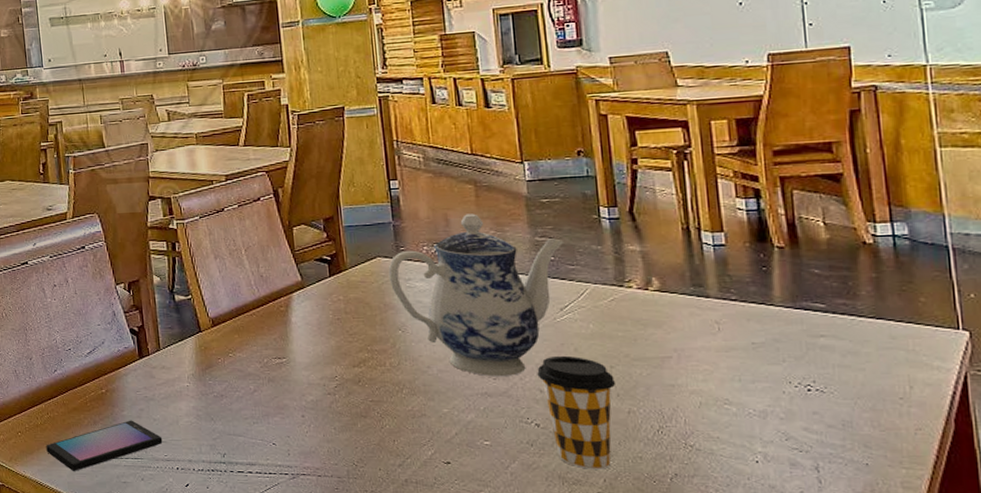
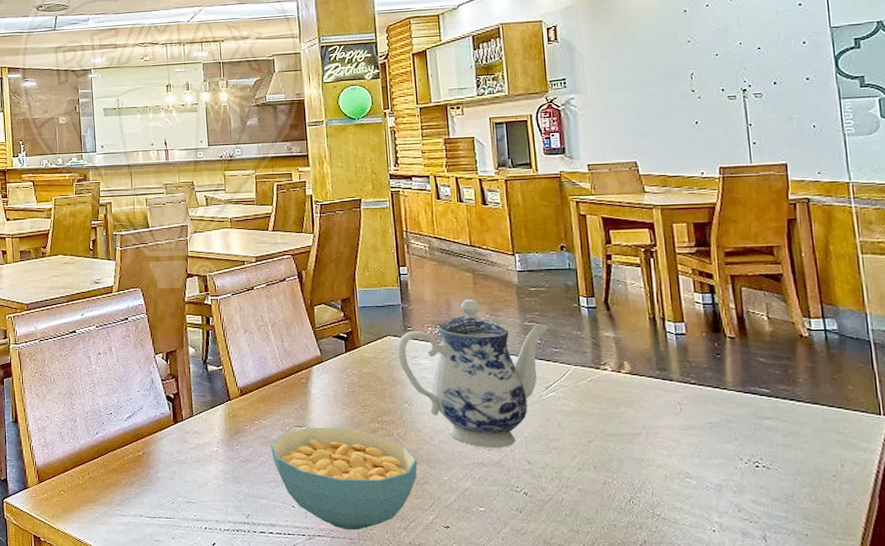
smartphone: present [46,420,163,471] -> none [86,481,193,529]
cereal bowl: none [247,359,414,468] -> present [271,427,418,531]
coffee cup: present [537,355,615,470] -> none [525,430,593,536]

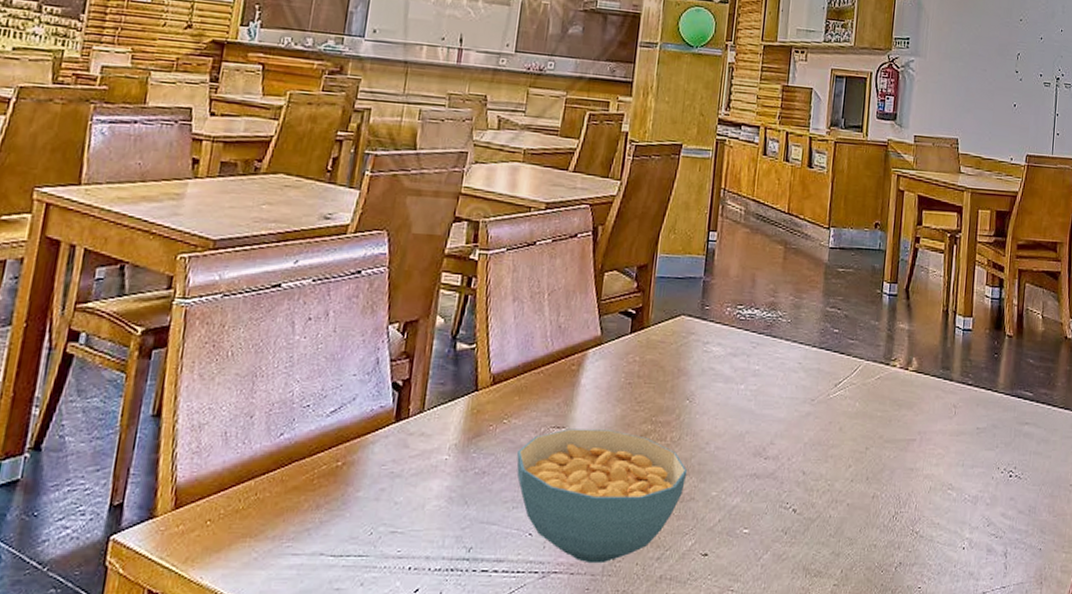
teapot: present [397,299,550,449] -> none [688,276,850,457]

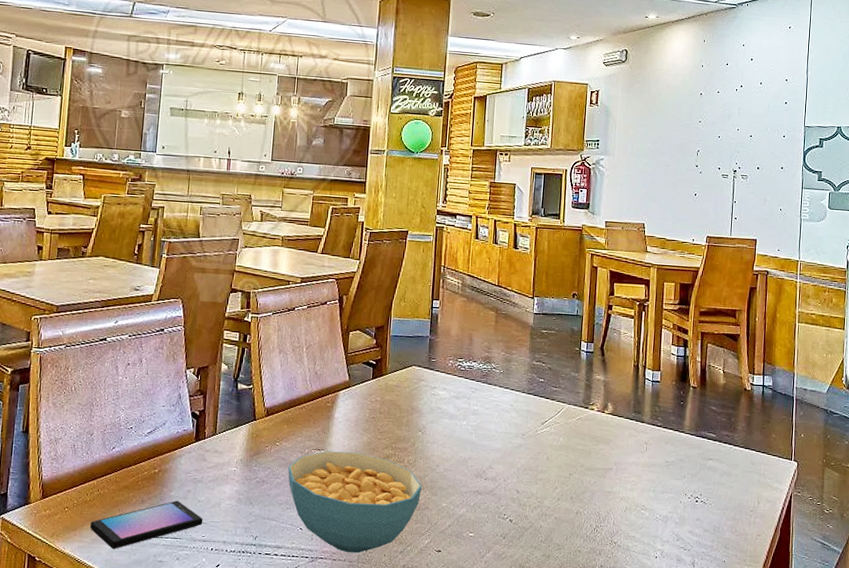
smartphone: none [241,503,400,575] -> present [90,500,203,549]

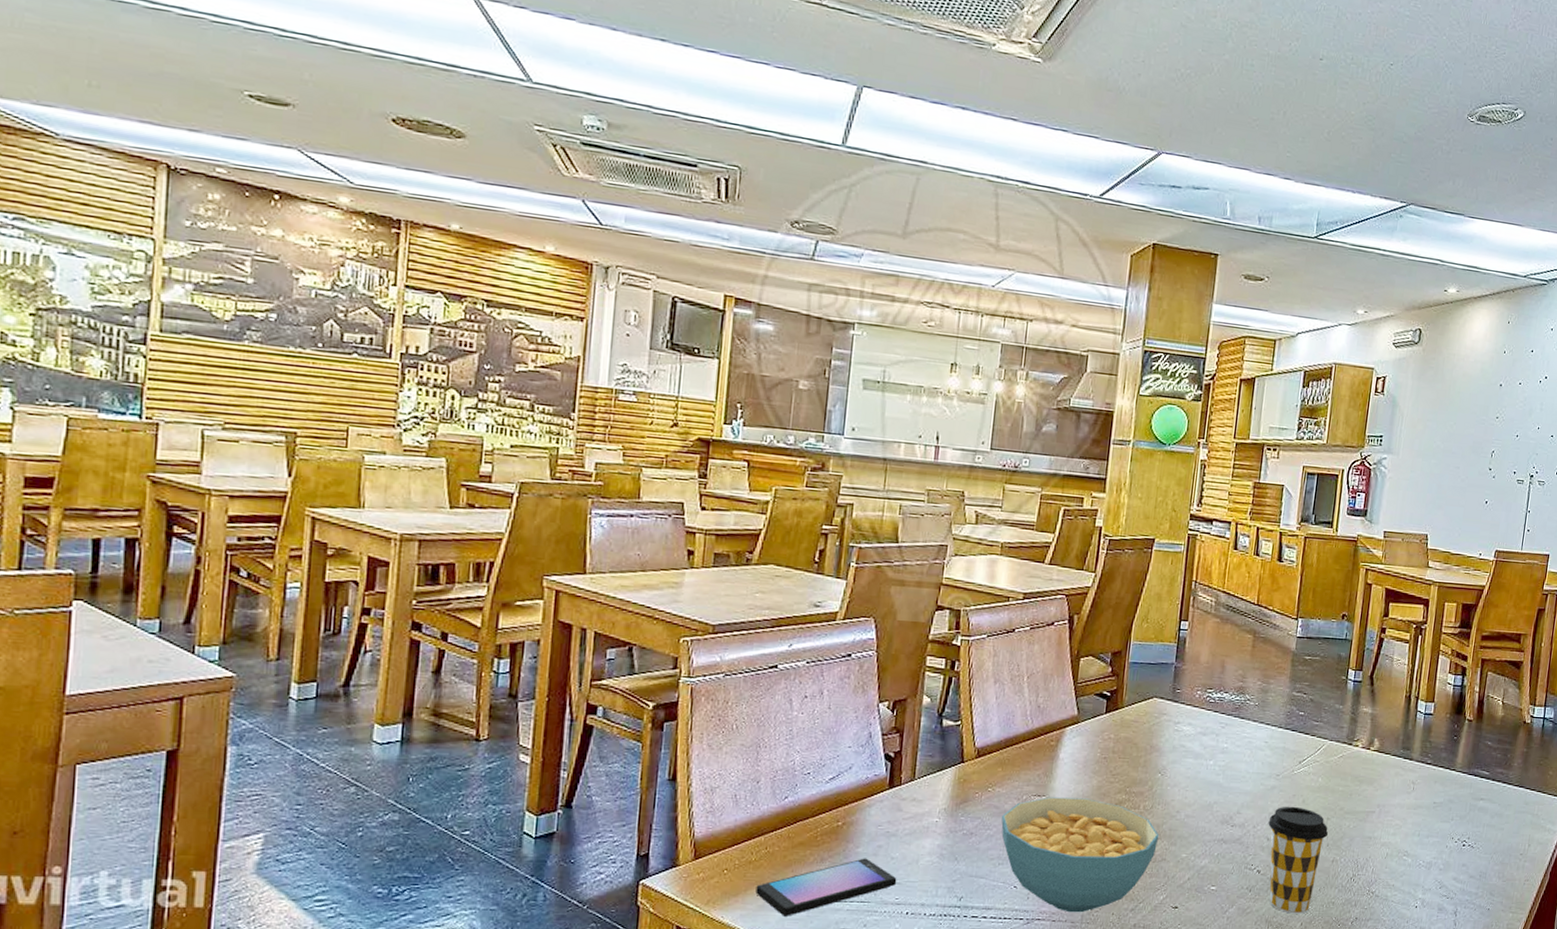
coffee cup: none [517,462,571,560] -> present [1268,806,1328,914]

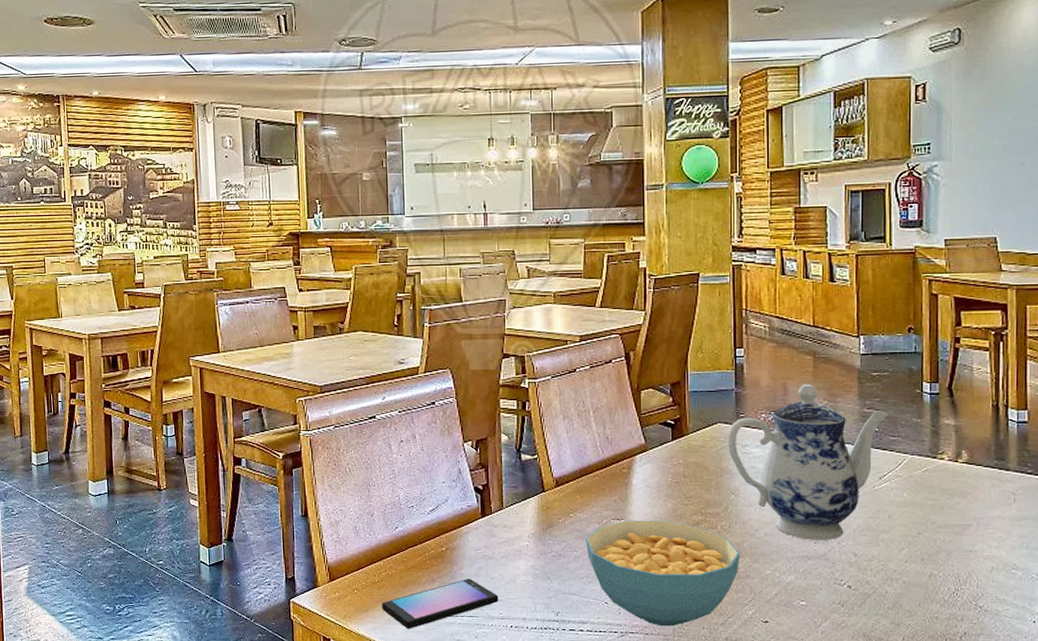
teapot: none [1160,663,1315,824] -> present [727,384,889,541]
coffee cup: present [1268,806,1328,914] -> none [853,521,921,629]

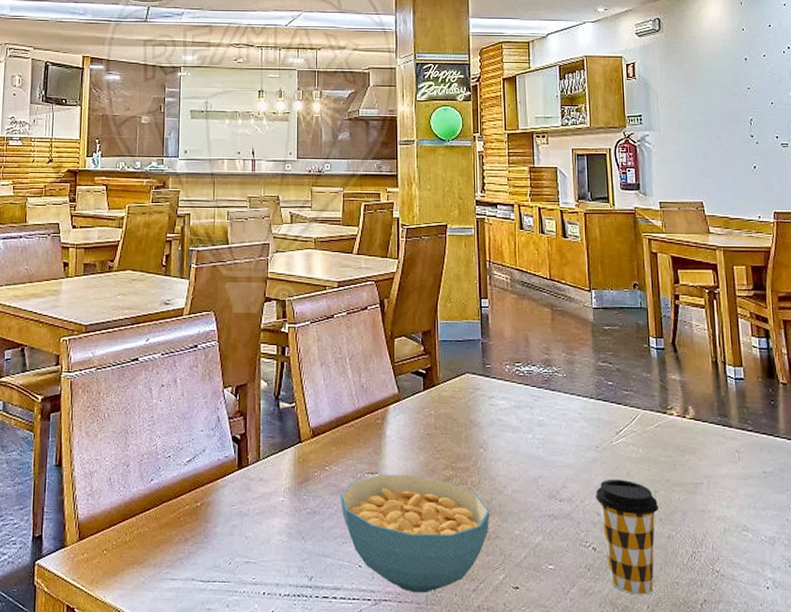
smartphone: present [382,578,499,629] -> none [131,537,252,596]
teapot: present [727,384,889,541] -> none [475,336,621,499]
coffee cup: none [853,521,921,629] -> present [596,479,658,595]

